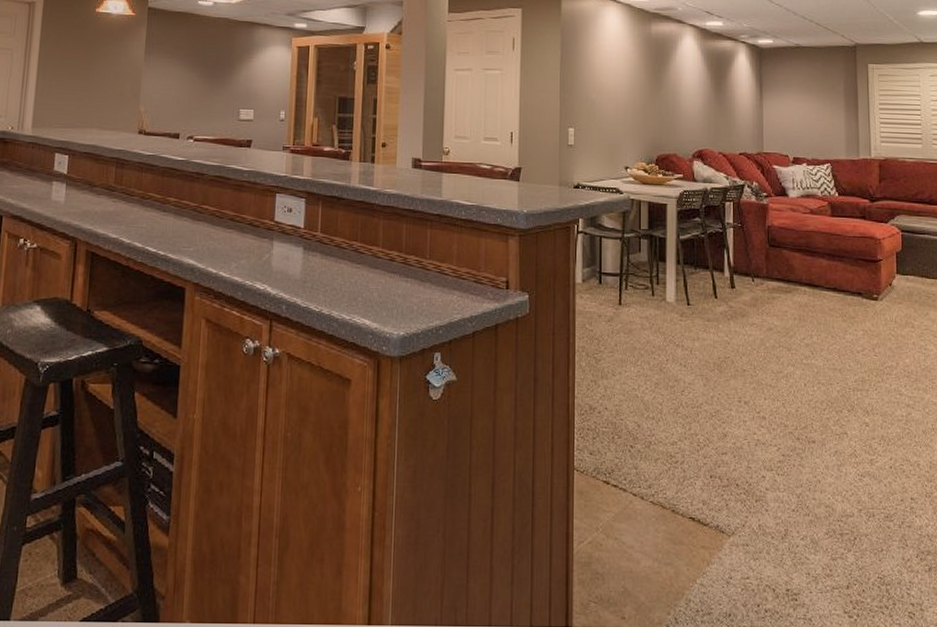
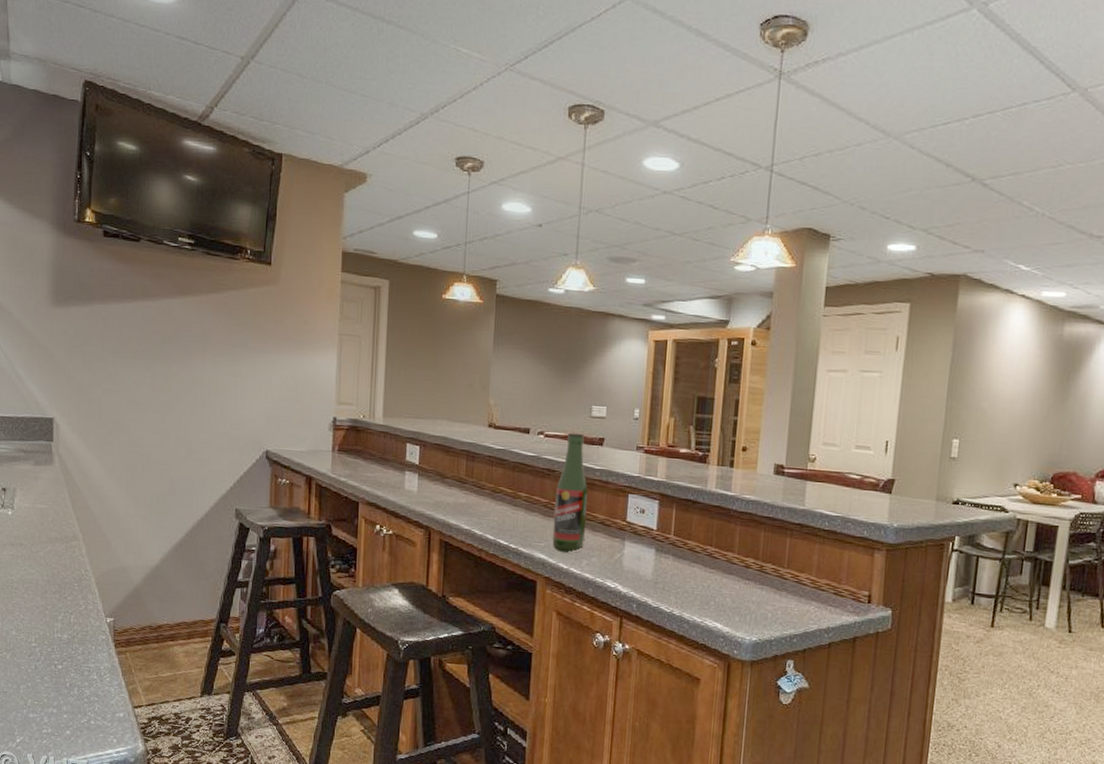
beer bottle: none [201,136,237,257] -> present [552,432,589,554]

